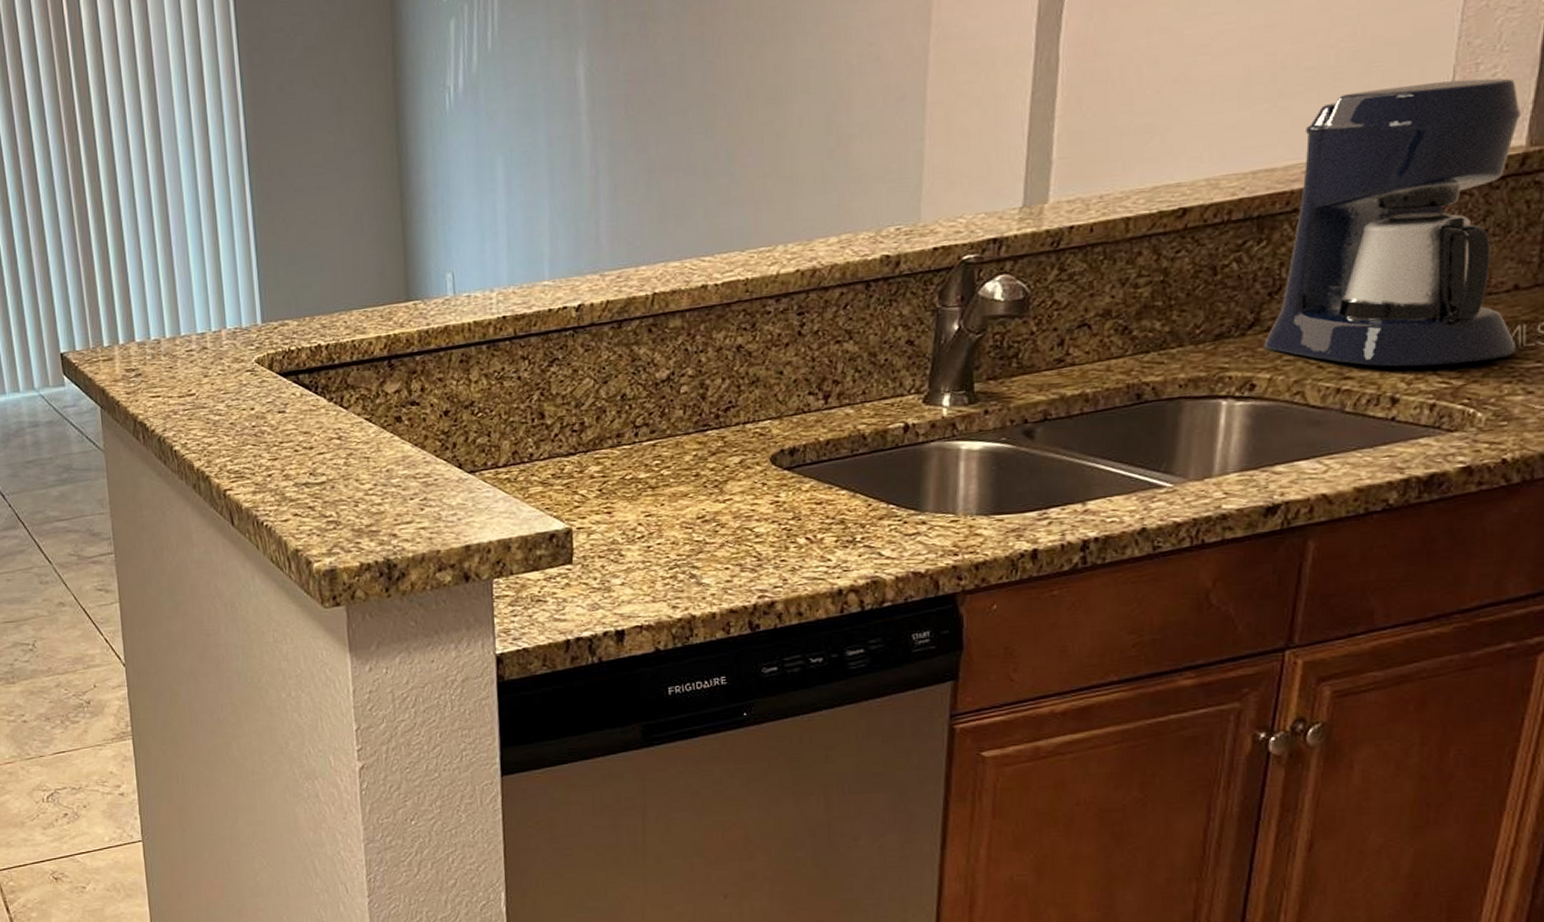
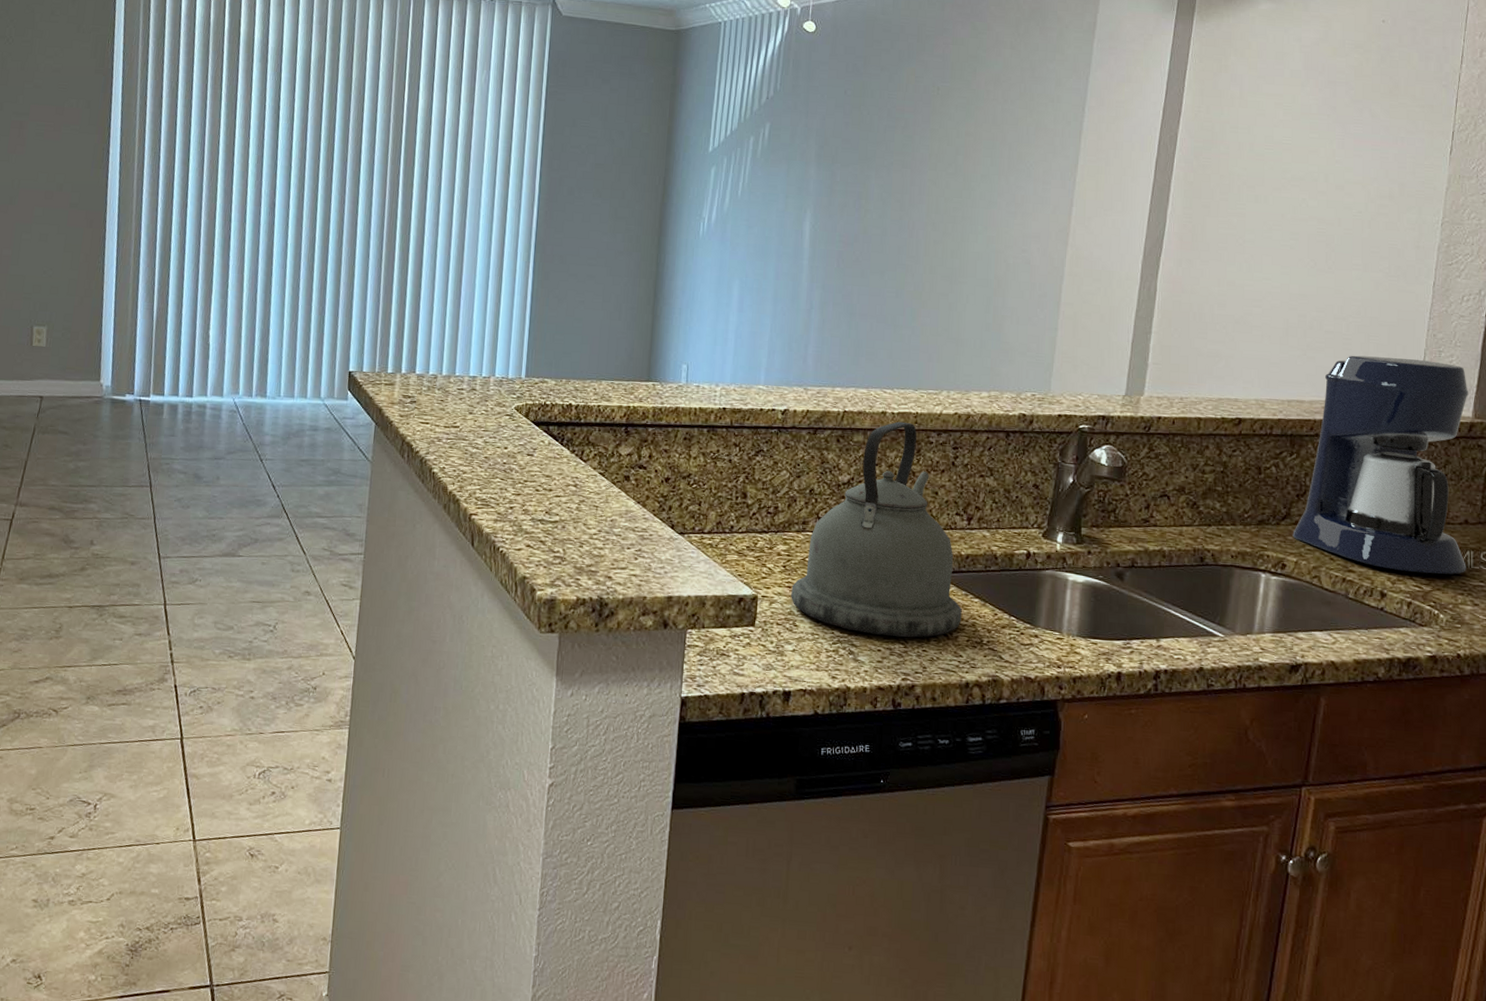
kettle: none [612,292,827,551] -> present [791,421,962,638]

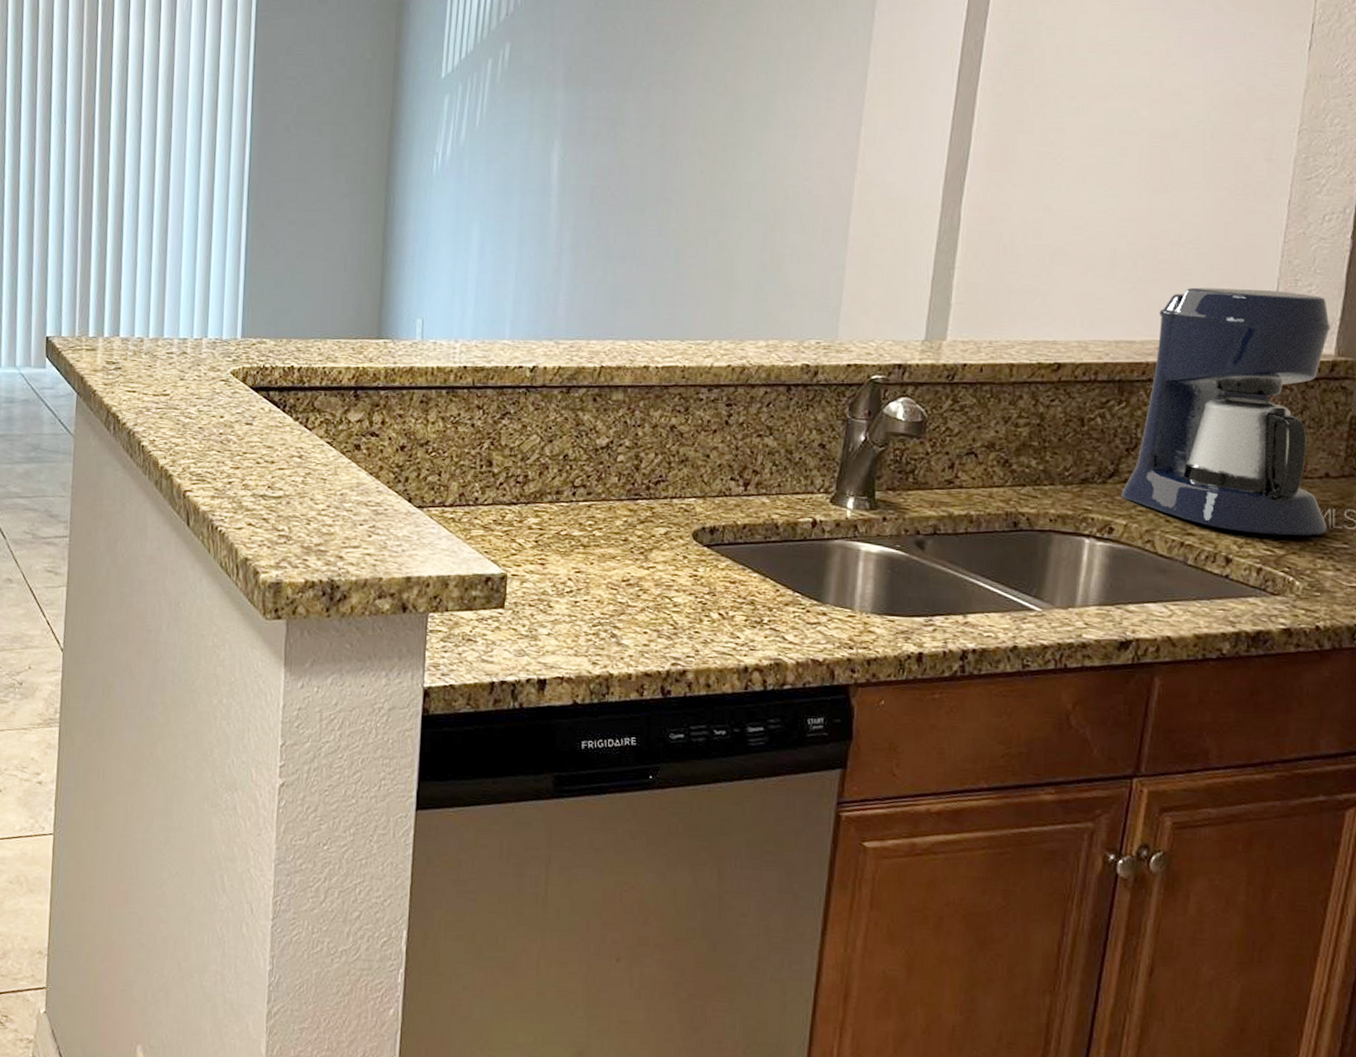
kettle: present [791,421,962,638] -> none [544,376,739,618]

